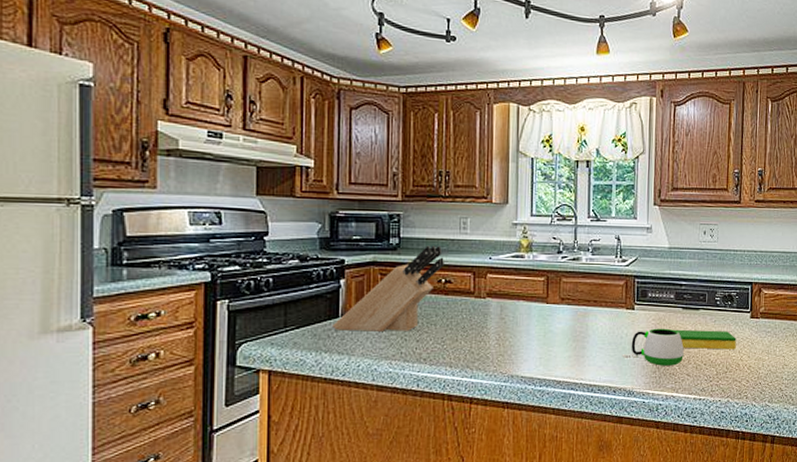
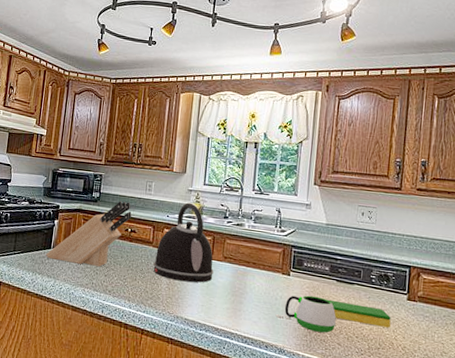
kettle: none [476,239,550,334] -> present [153,202,214,283]

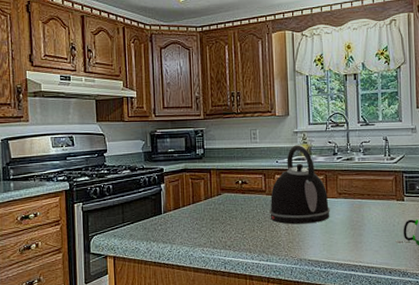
knife block: present [46,201,132,267] -> none [158,154,240,225]

